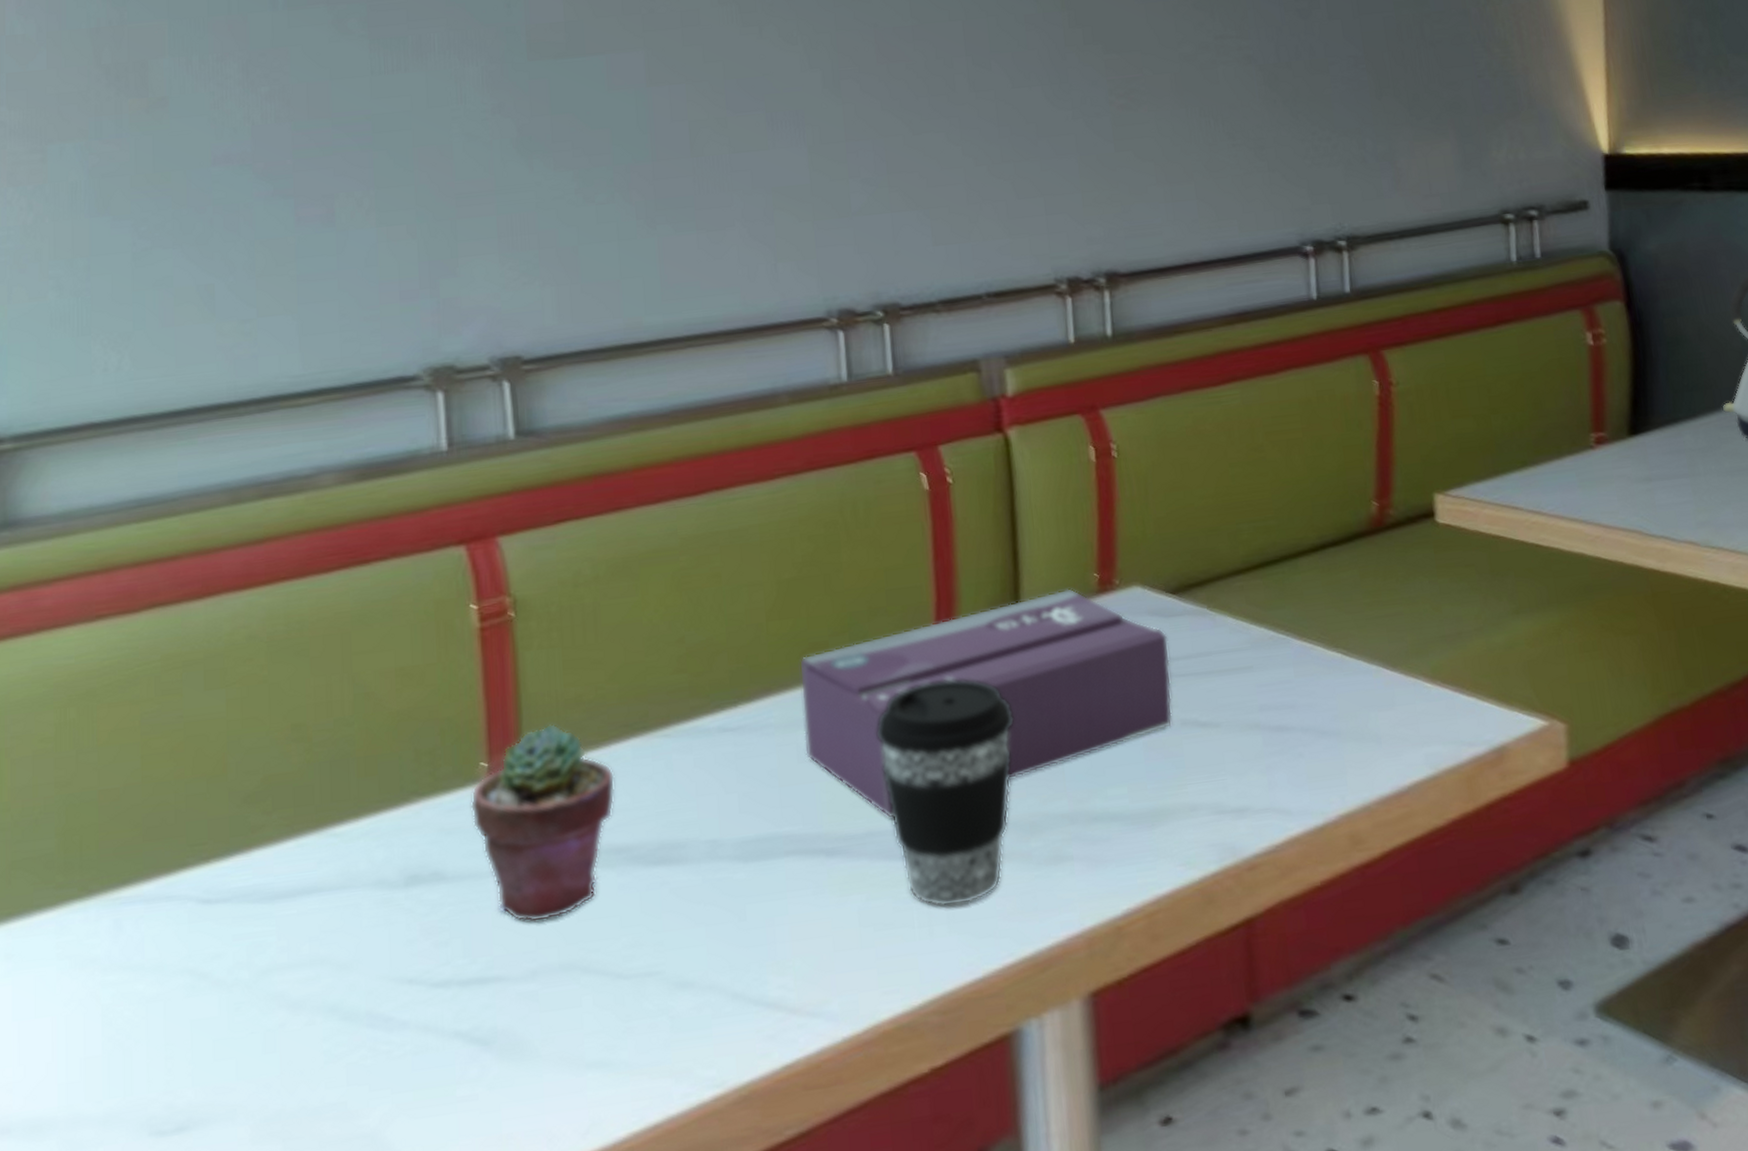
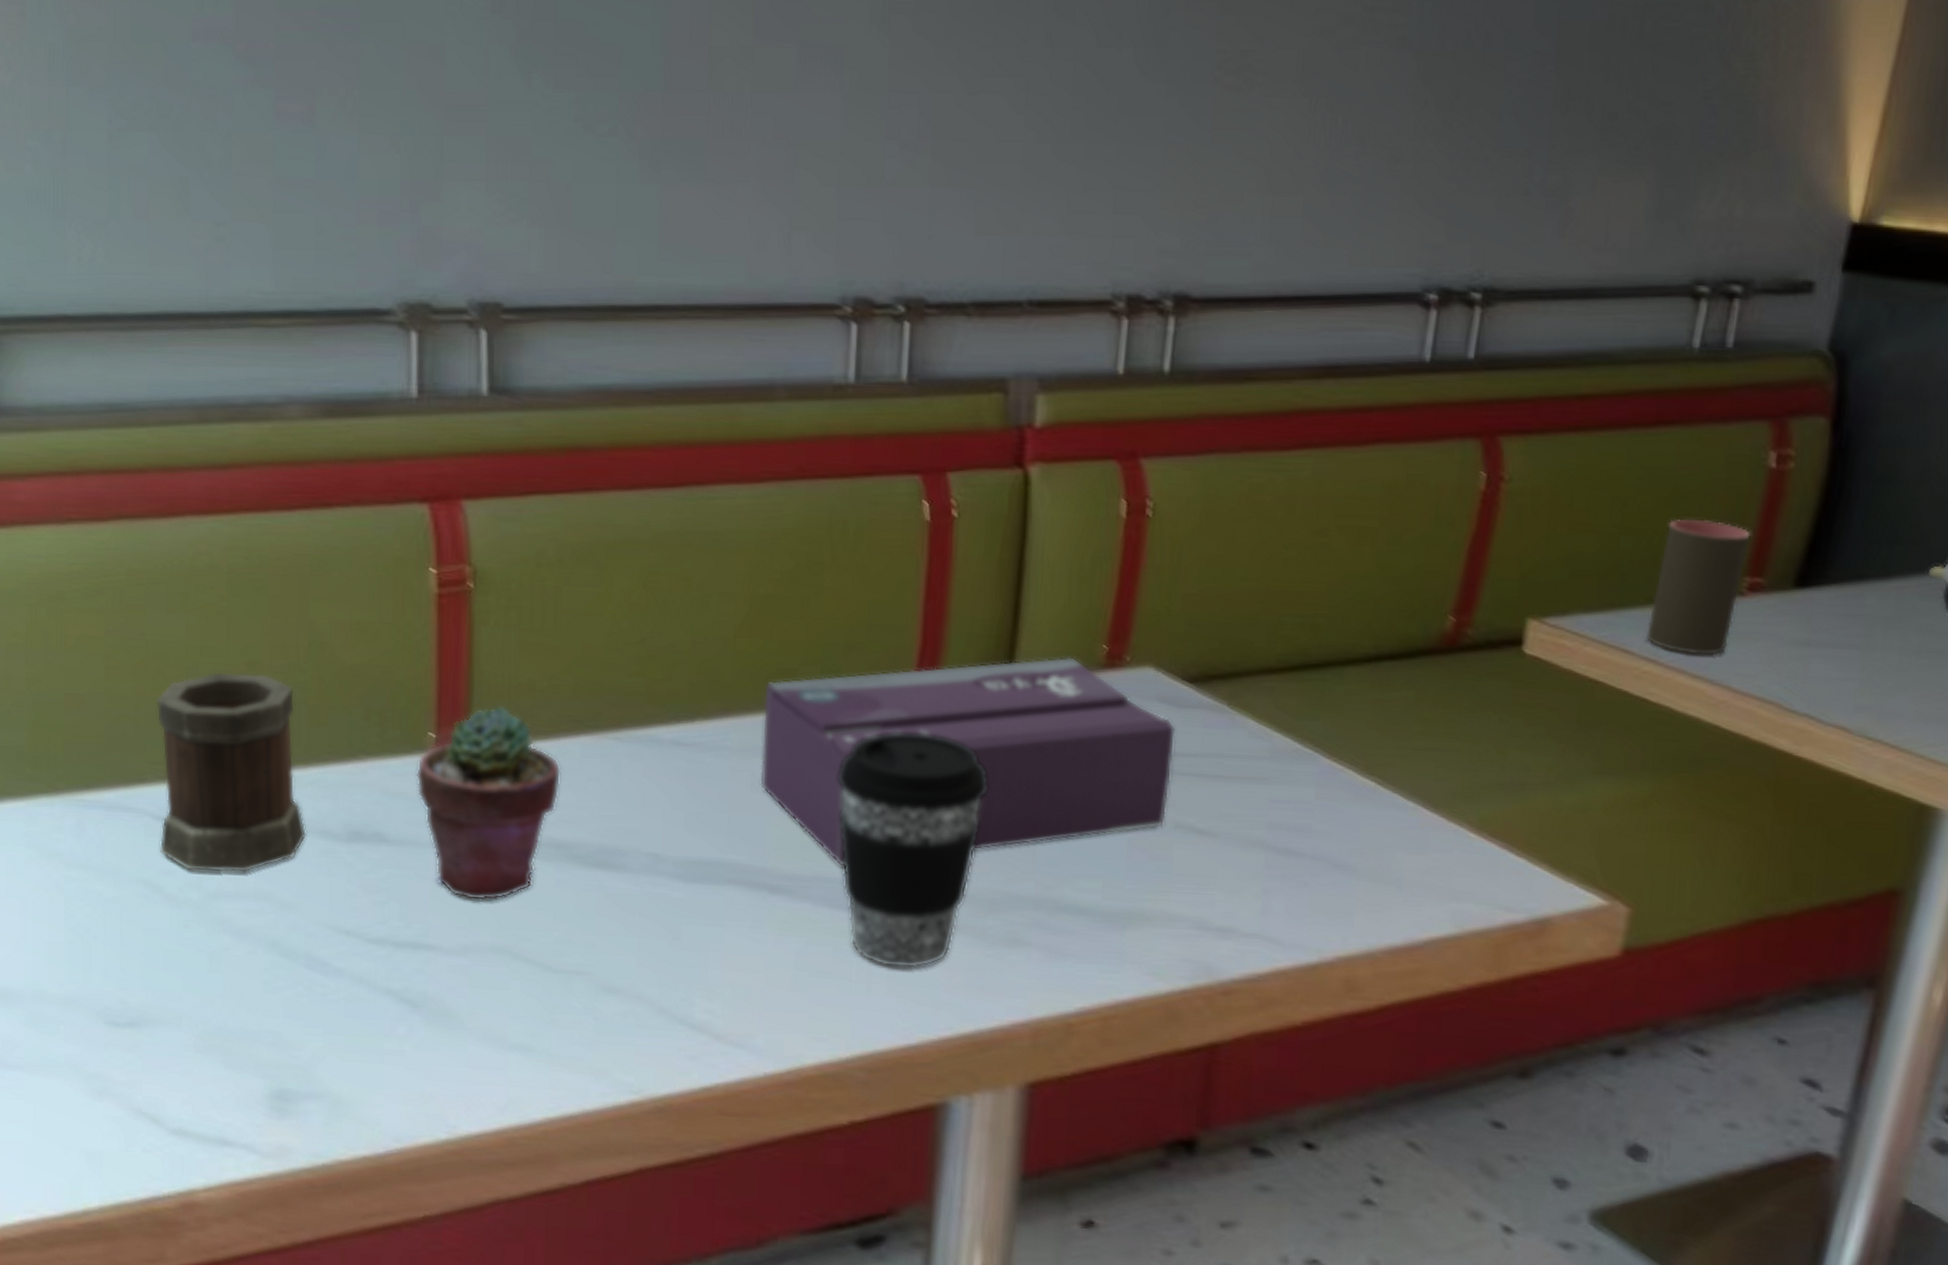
mug: none [197,734,362,950] -> present [156,672,307,873]
cup: none [1524,392,1591,503] -> present [1645,518,1751,656]

